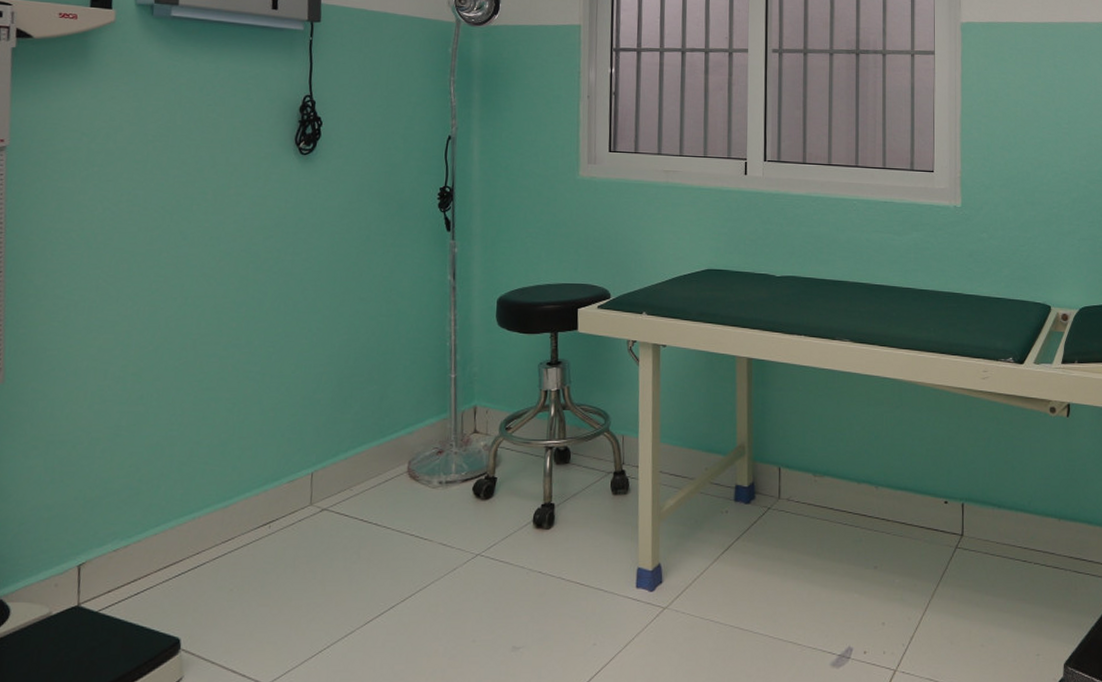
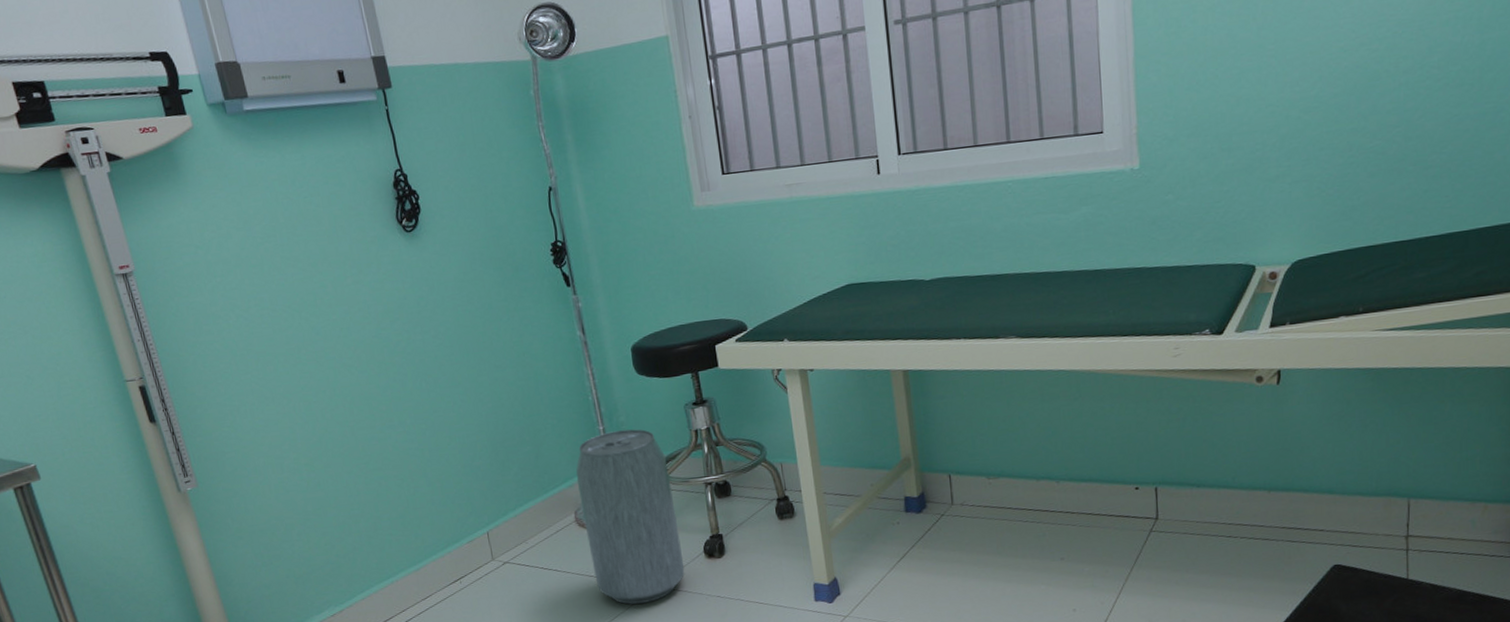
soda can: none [415,381,512,573] -> present [575,429,685,605]

